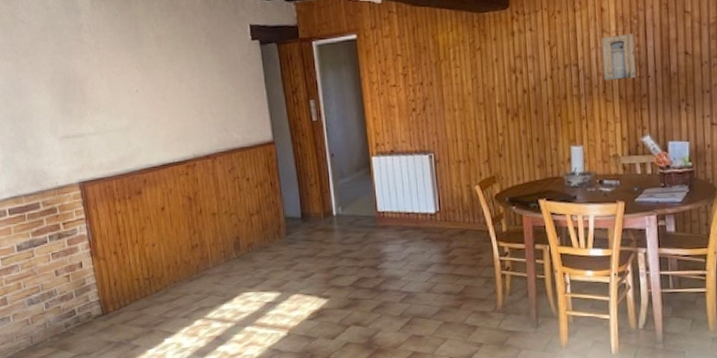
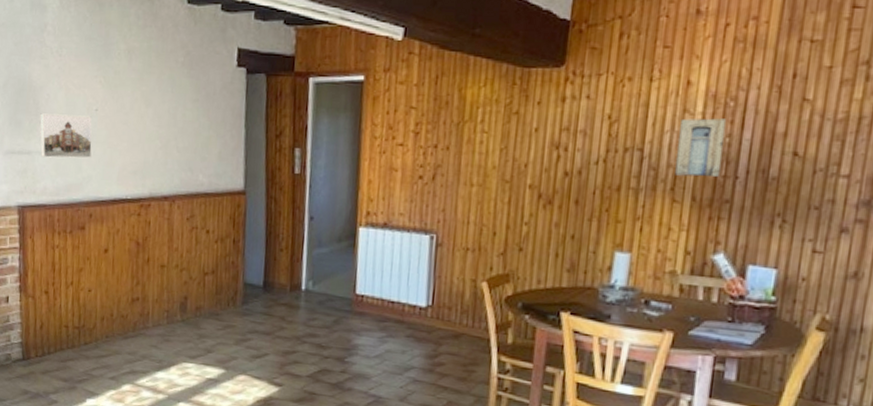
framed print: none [87,97,139,138] -> present [40,113,92,159]

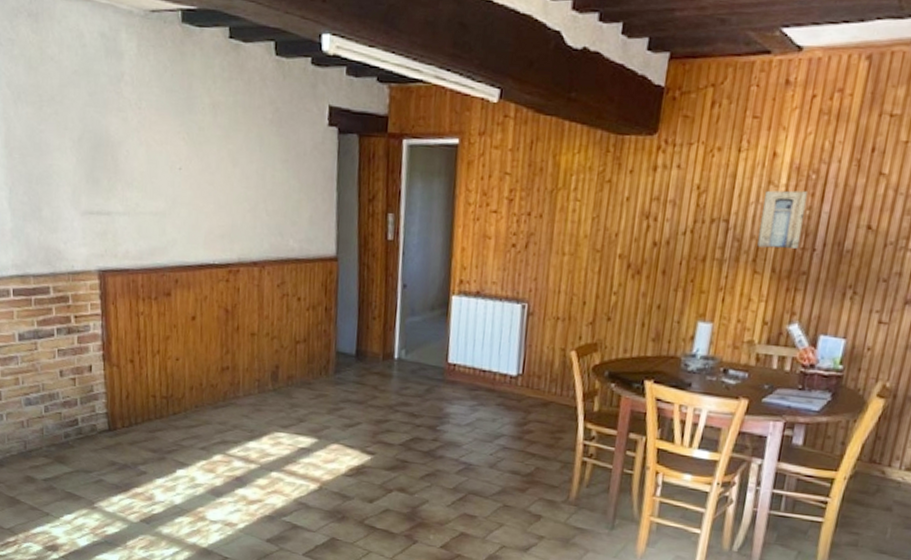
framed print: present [40,113,92,159] -> none [119,171,177,221]

